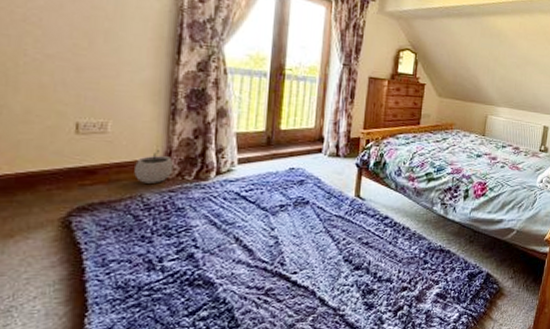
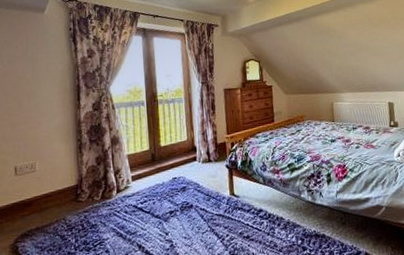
plant pot: present [134,150,174,183] -> none [57,179,85,208]

